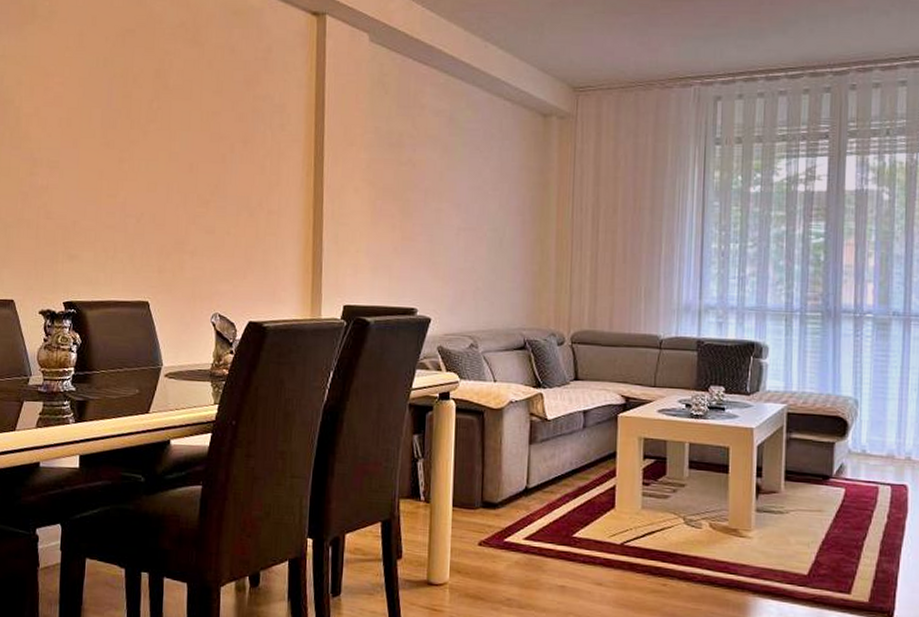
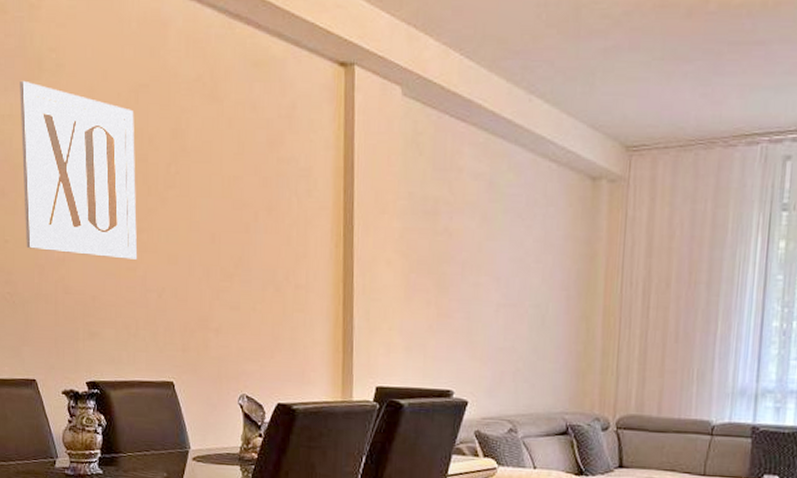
wall art: none [11,25,120,187] -> present [20,80,138,260]

